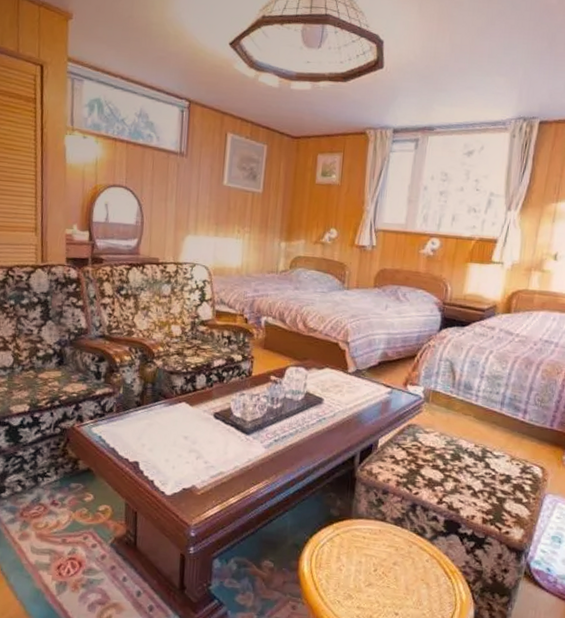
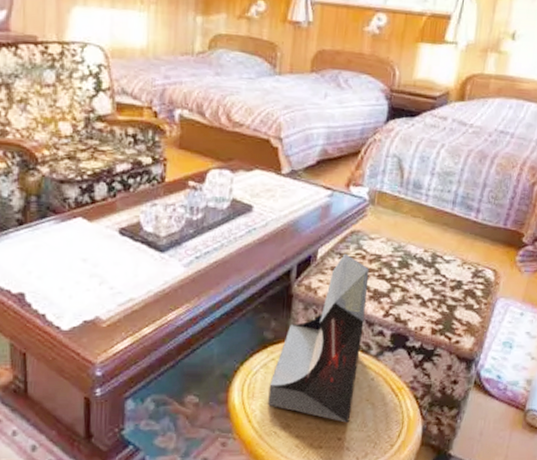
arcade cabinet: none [333,444,425,599] -> present [268,253,370,423]

